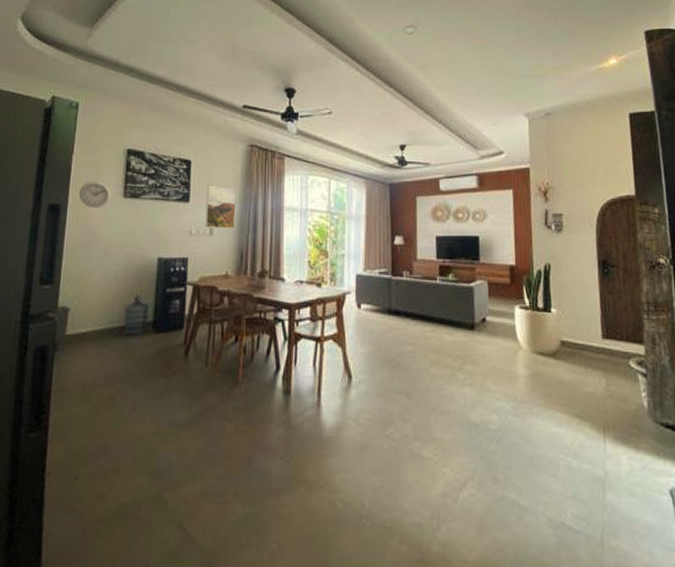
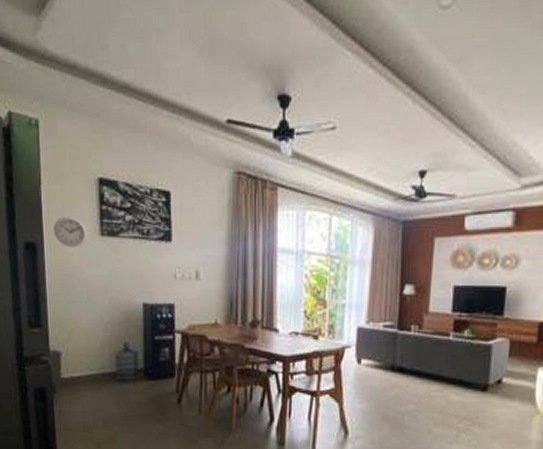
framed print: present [205,184,236,229] -> none [189,220,223,273]

